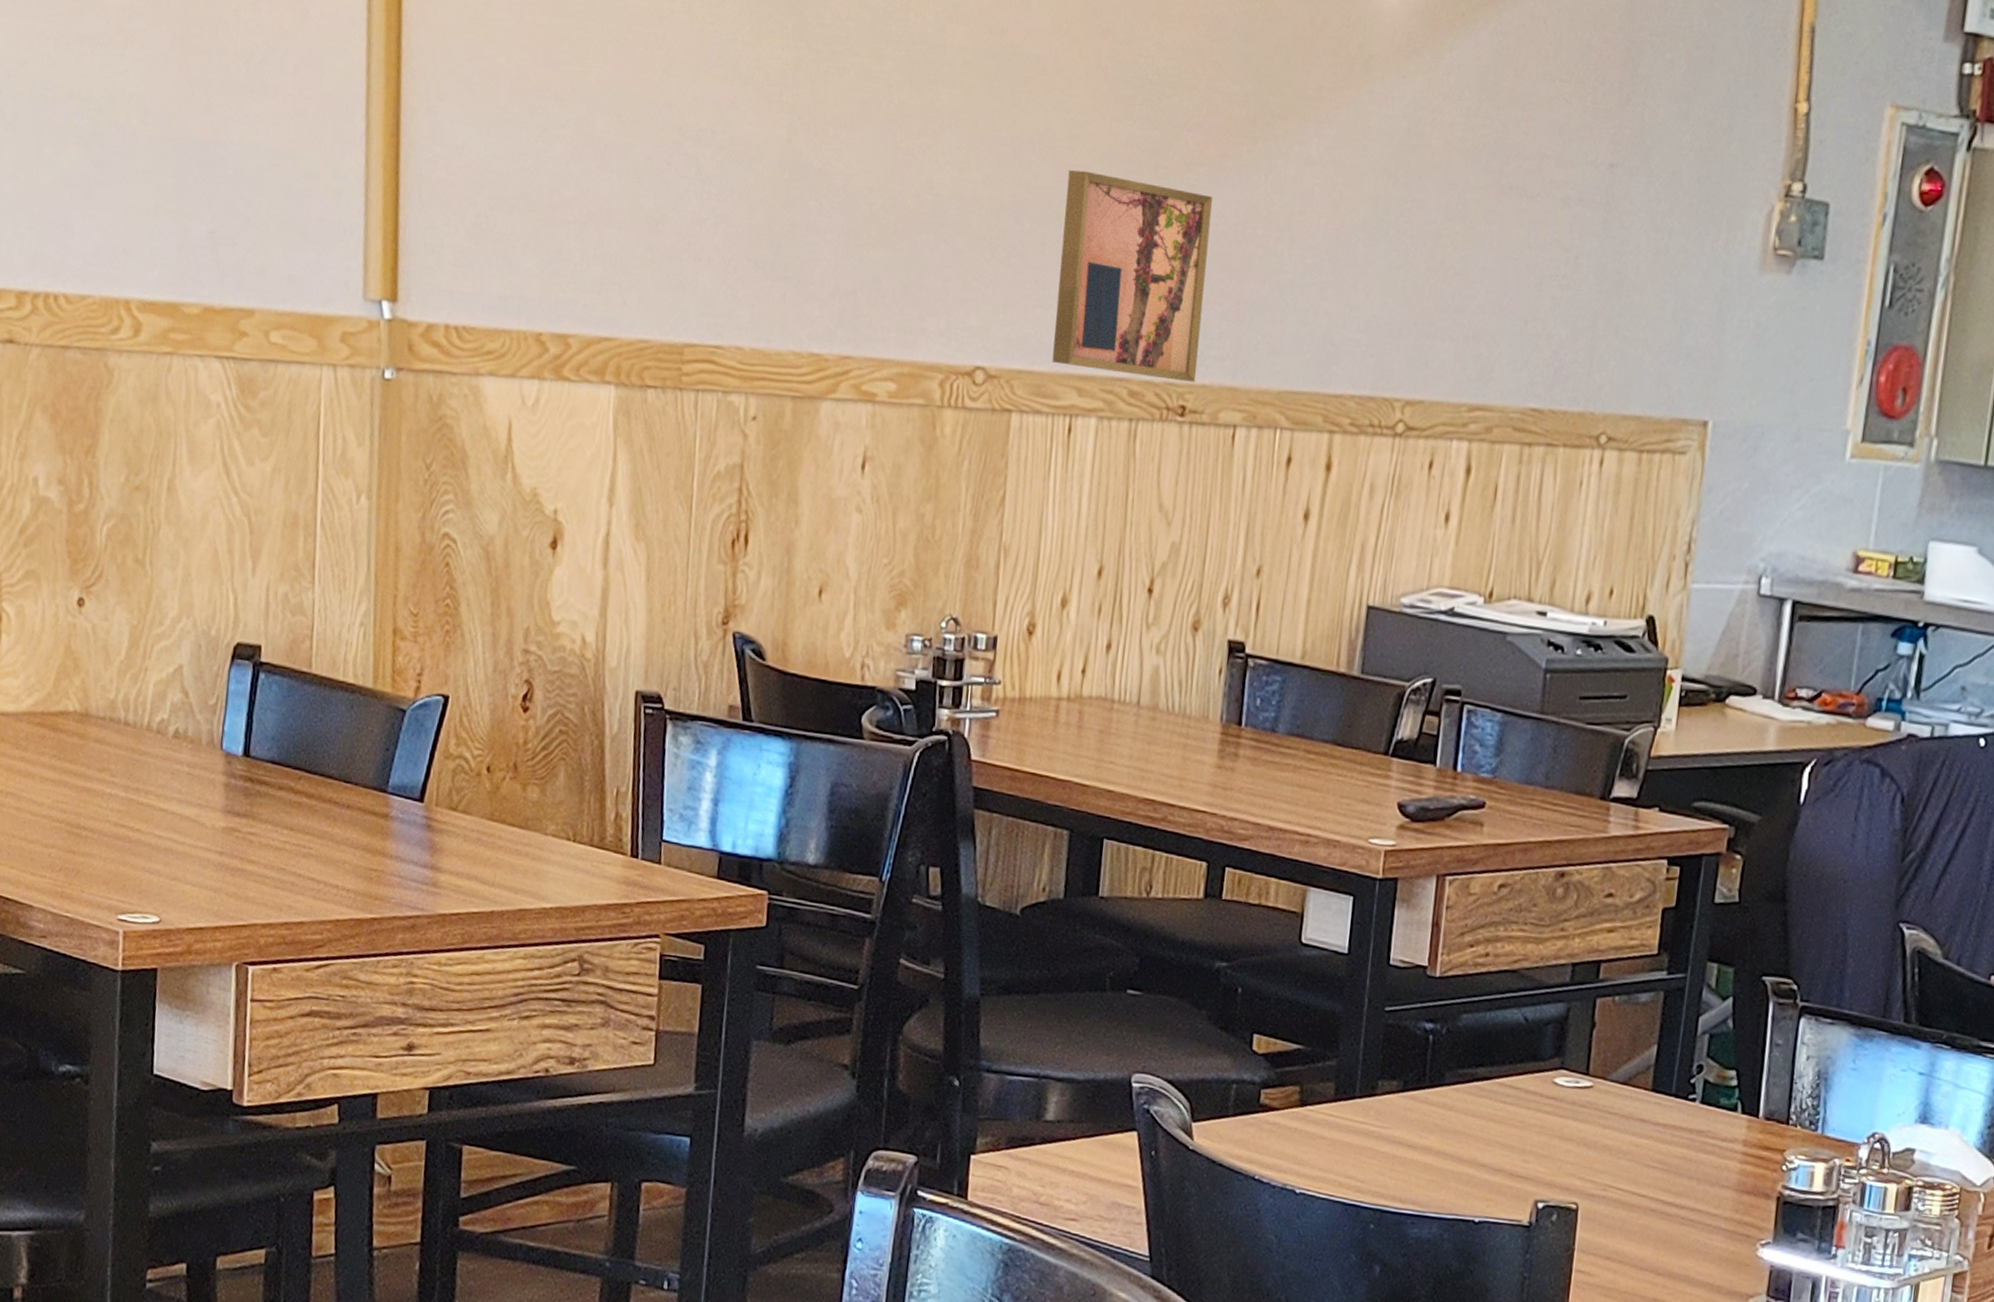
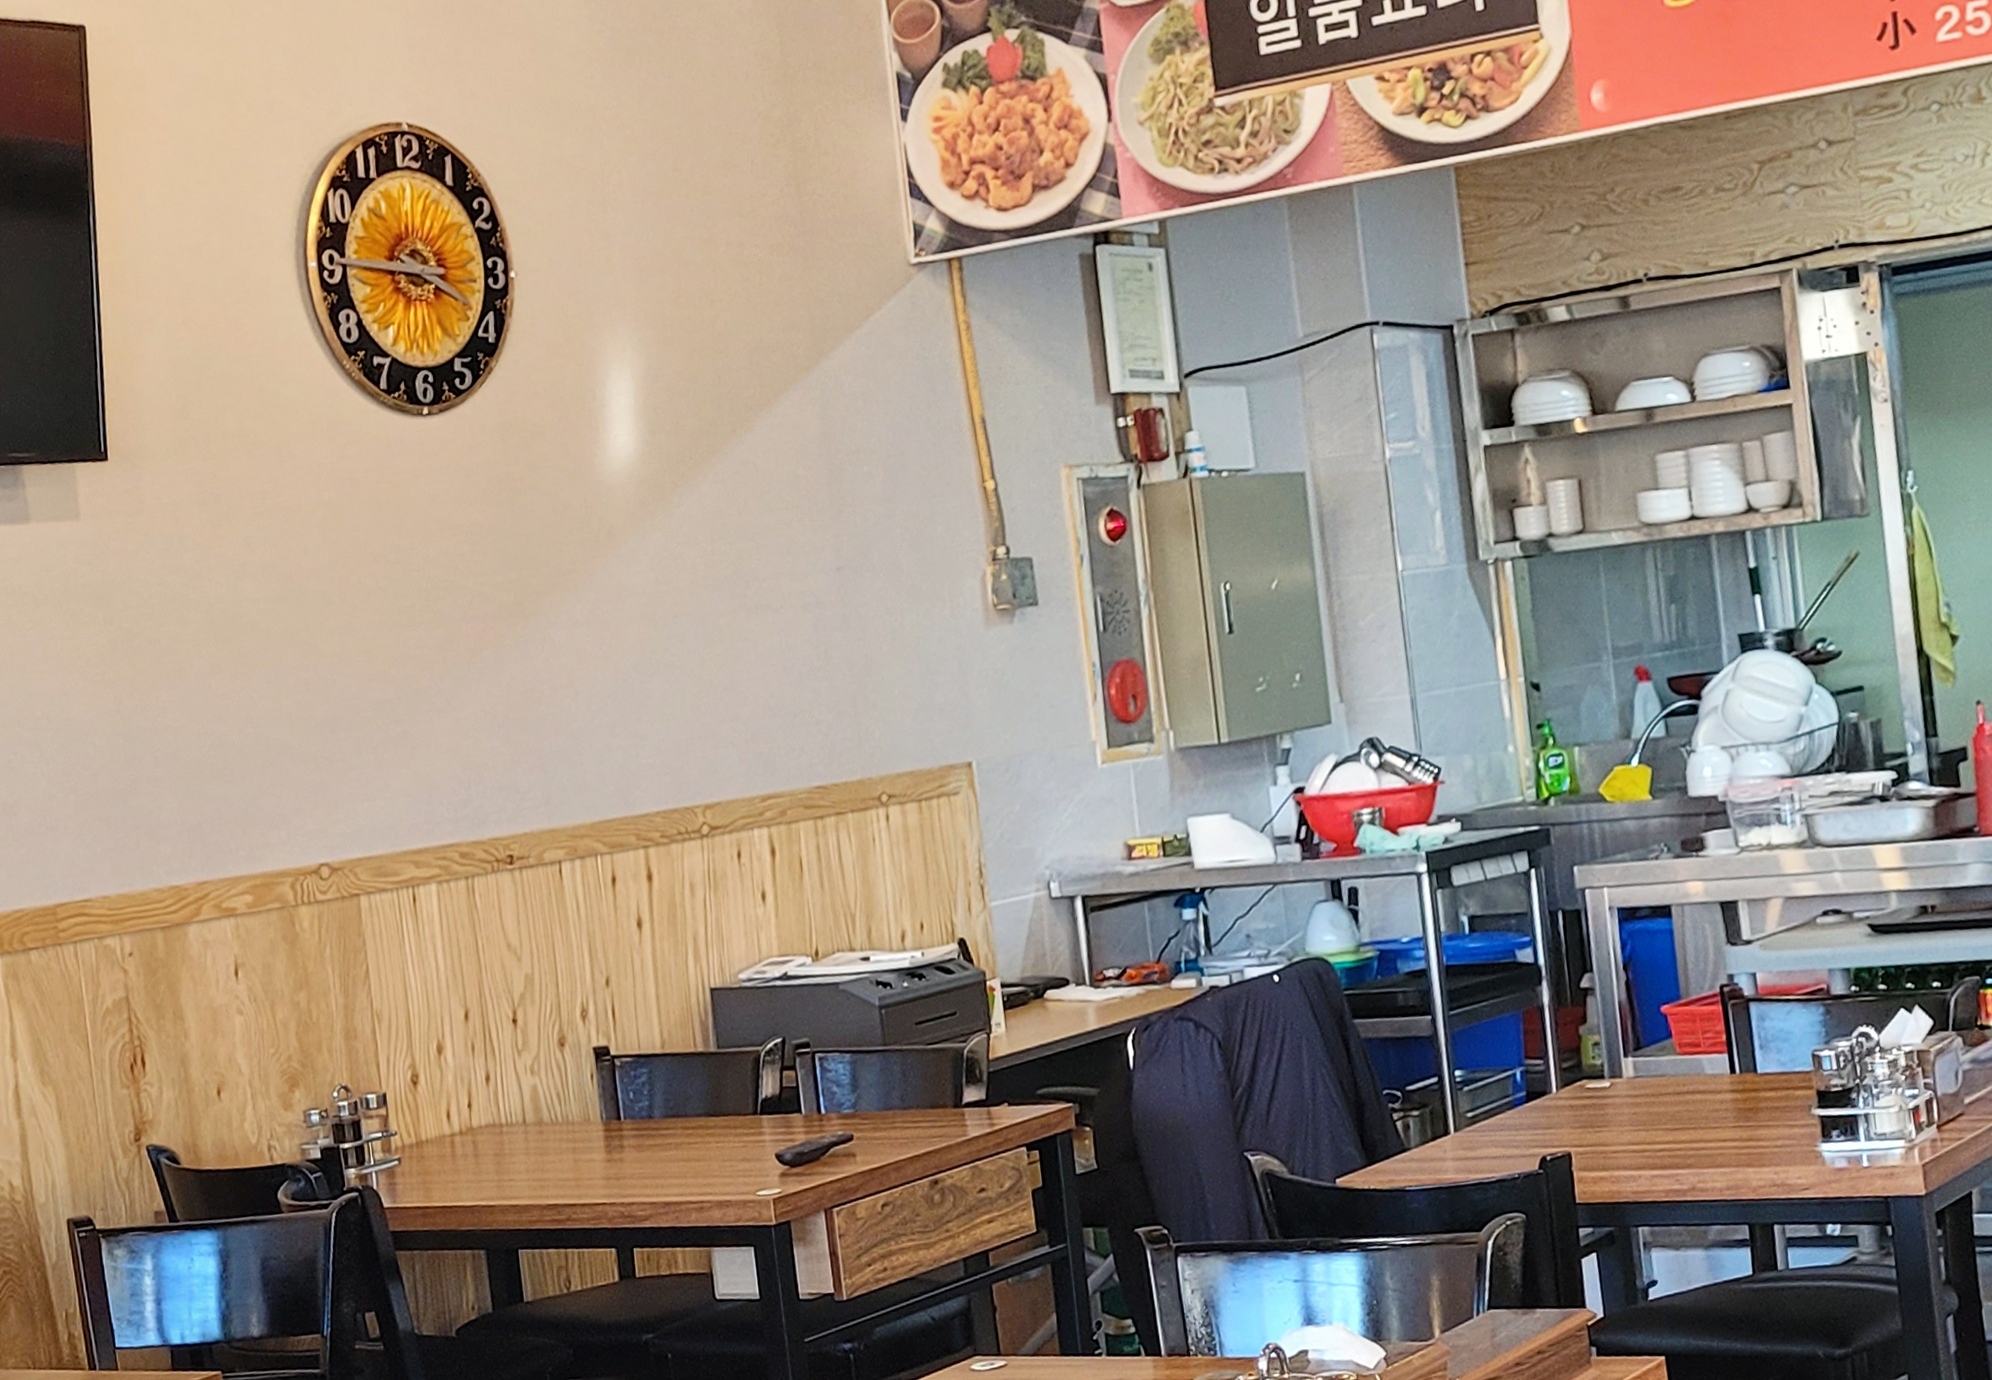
wall art: present [1052,170,1213,382] -> none [369,672,517,845]

